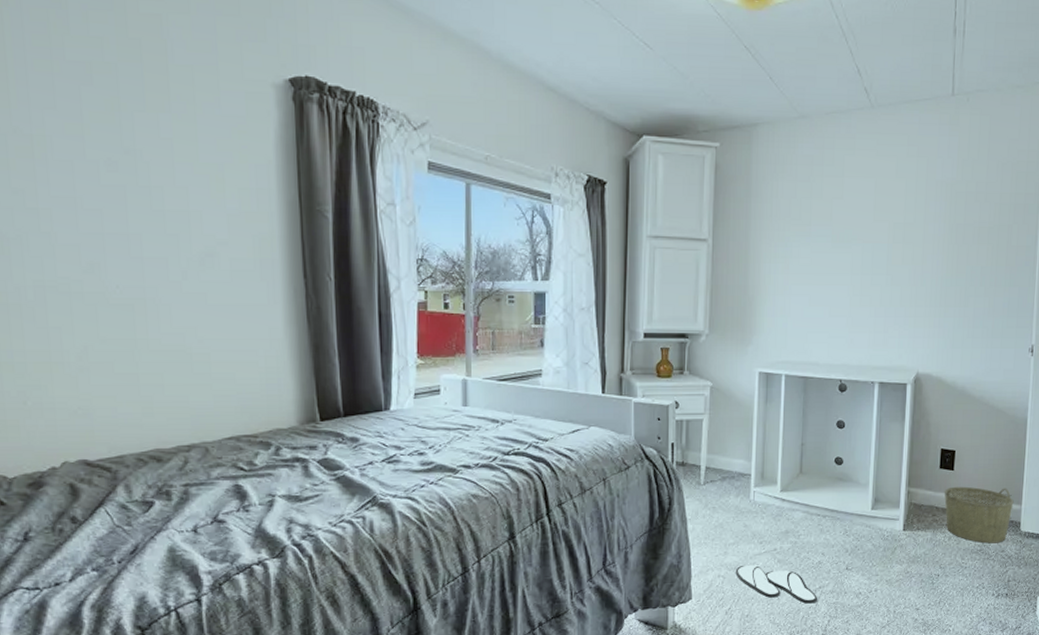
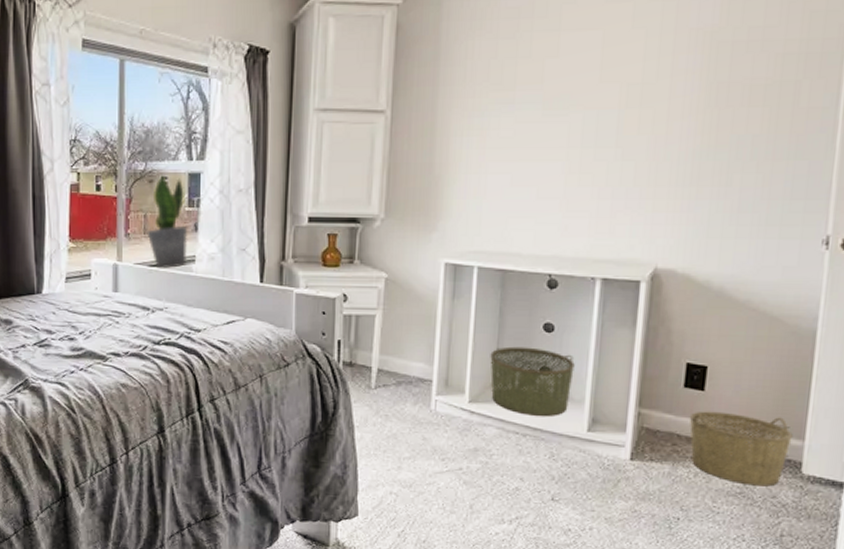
potted plant: none [495,293,534,383] -> present [147,174,187,269]
slippers: present [735,564,818,604] -> none [411,483,514,536]
basket: none [796,441,861,499] -> present [490,346,575,416]

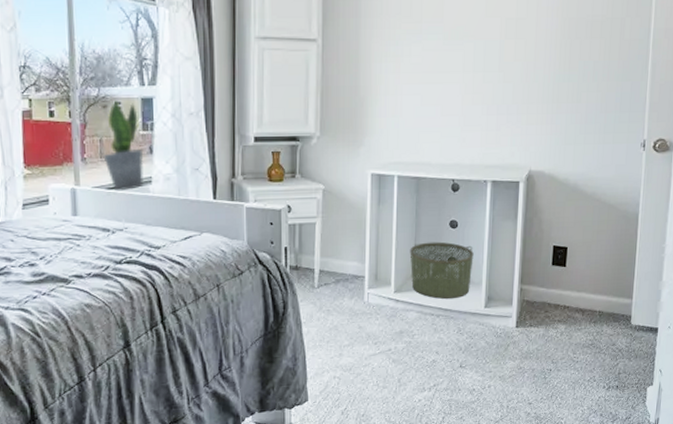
basket: present [689,411,793,487] -> none [556,282,625,338]

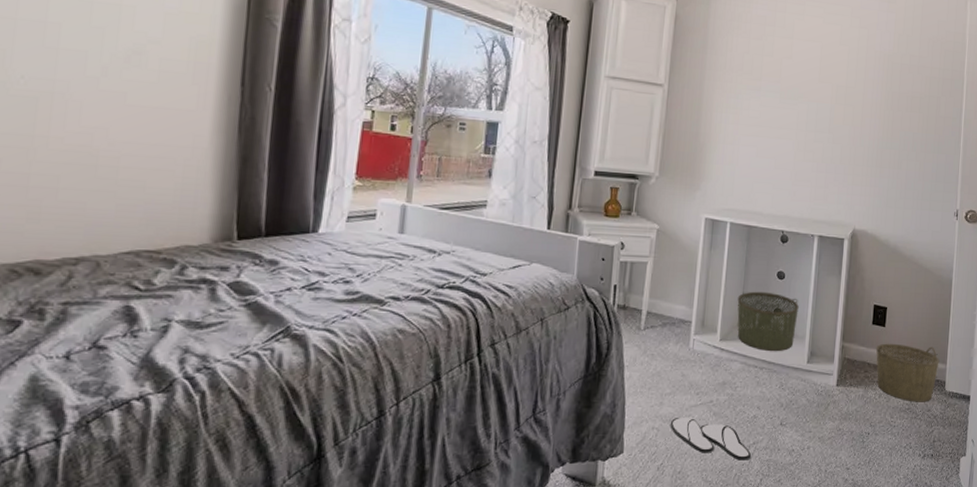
potted plant: present [103,99,144,191] -> none [439,120,482,212]
slippers: none [351,365,433,402] -> present [670,416,752,461]
basket: none [556,282,625,338] -> present [875,343,940,402]

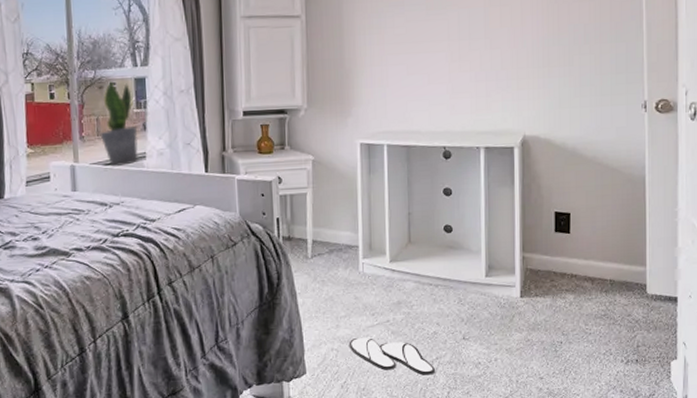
potted plant: none [439,120,482,212] -> present [100,80,138,167]
basket: present [737,291,799,351] -> none [403,210,471,268]
basket: present [875,343,940,402] -> none [561,249,637,308]

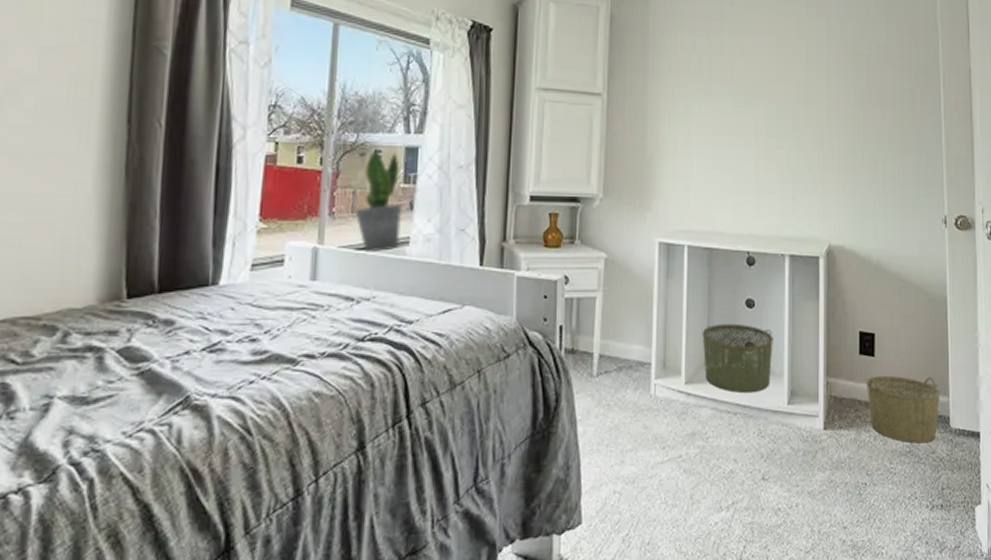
slippers: present [349,337,436,375] -> none [634,476,732,525]
basket: none [403,210,471,268] -> present [702,323,773,393]
basket: none [561,249,637,308] -> present [865,375,941,444]

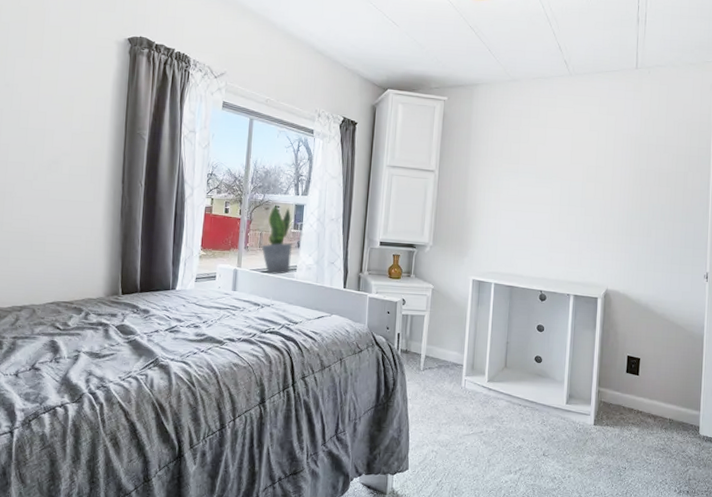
basket: present [702,323,773,393] -> none [502,341,557,393]
basket: present [865,375,941,444] -> none [630,390,693,444]

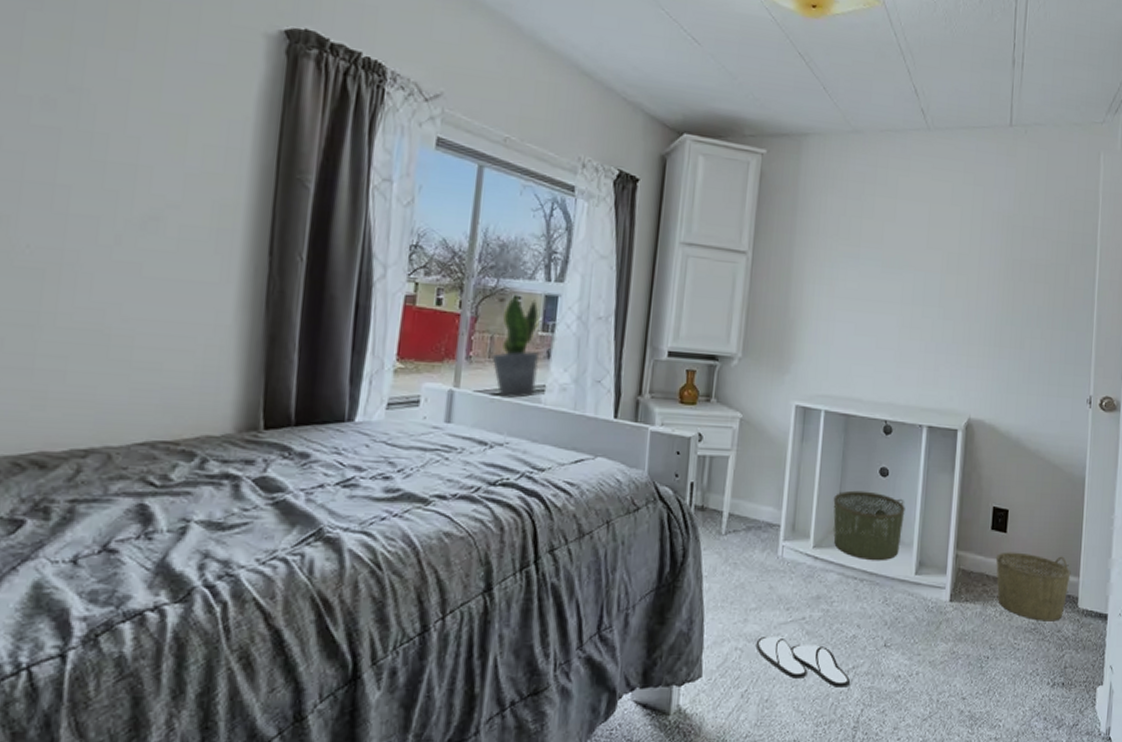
slippers: none [447,443,518,483] -> present [755,635,851,687]
basket: none [502,341,557,393] -> present [833,490,905,560]
basket: none [630,390,693,444] -> present [995,552,1071,621]

